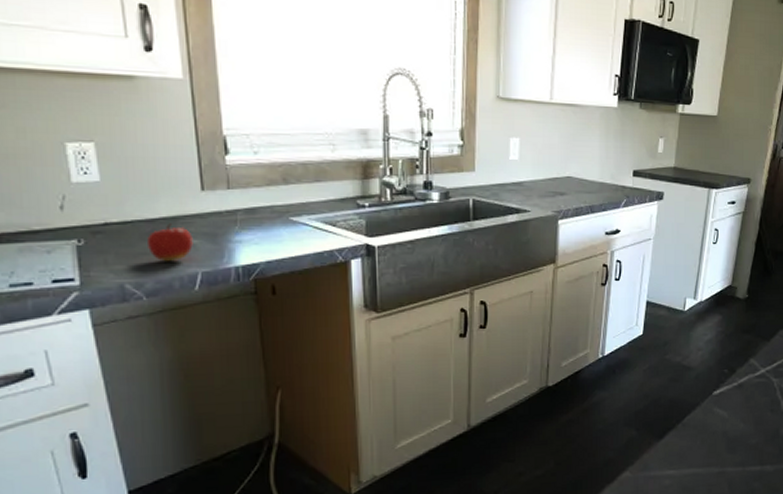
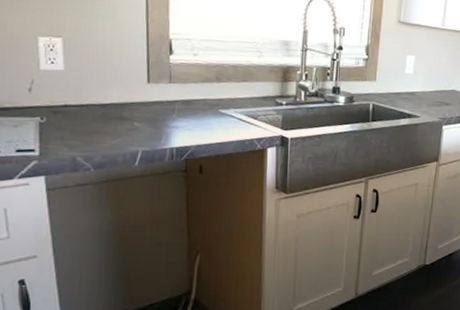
fruit: present [147,223,193,262] -> none [99,108,137,141]

